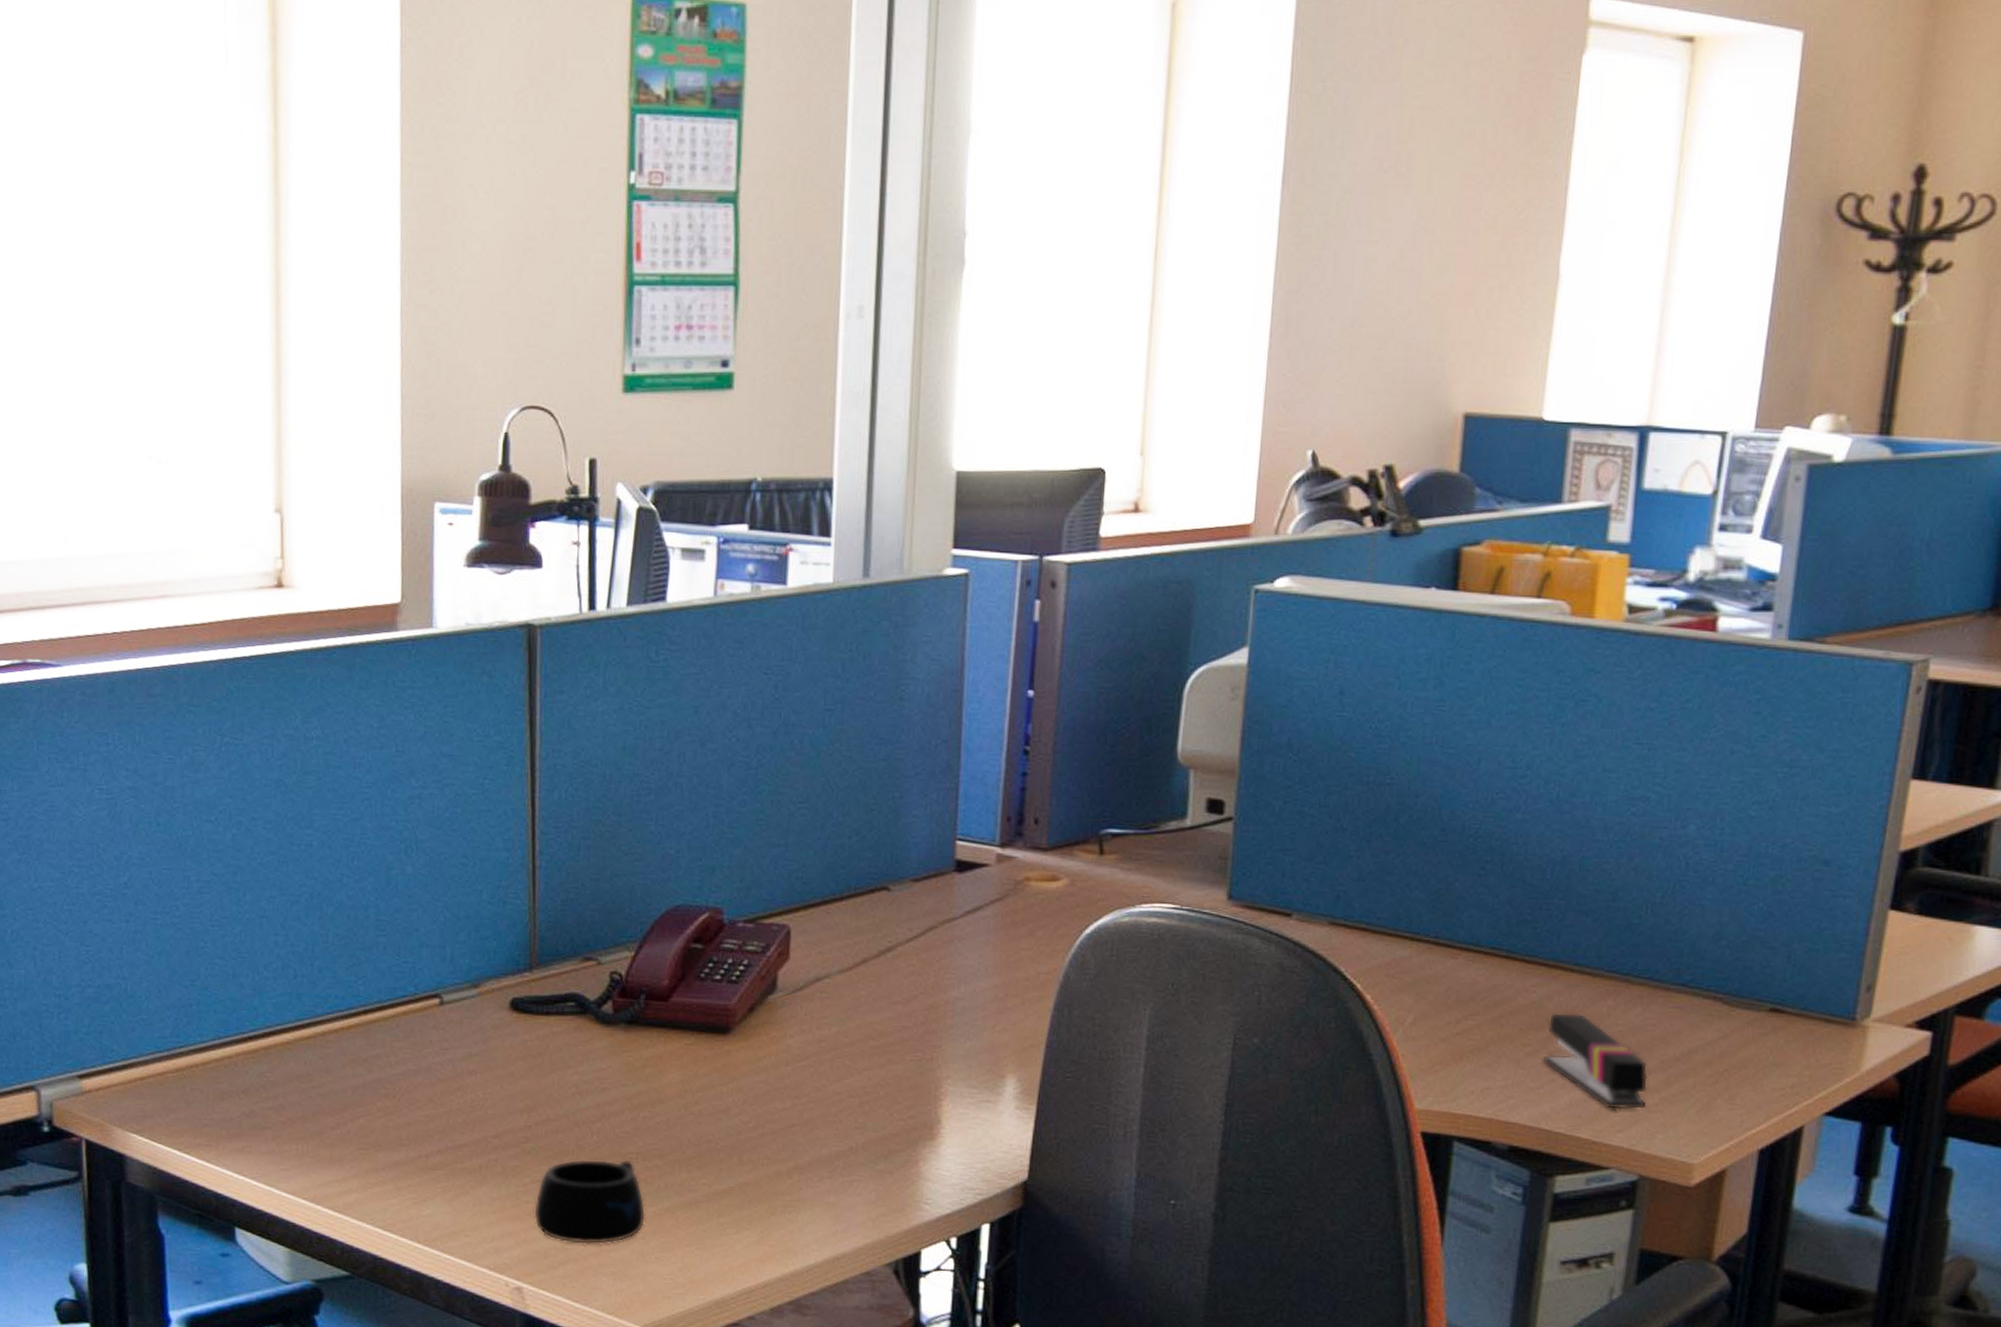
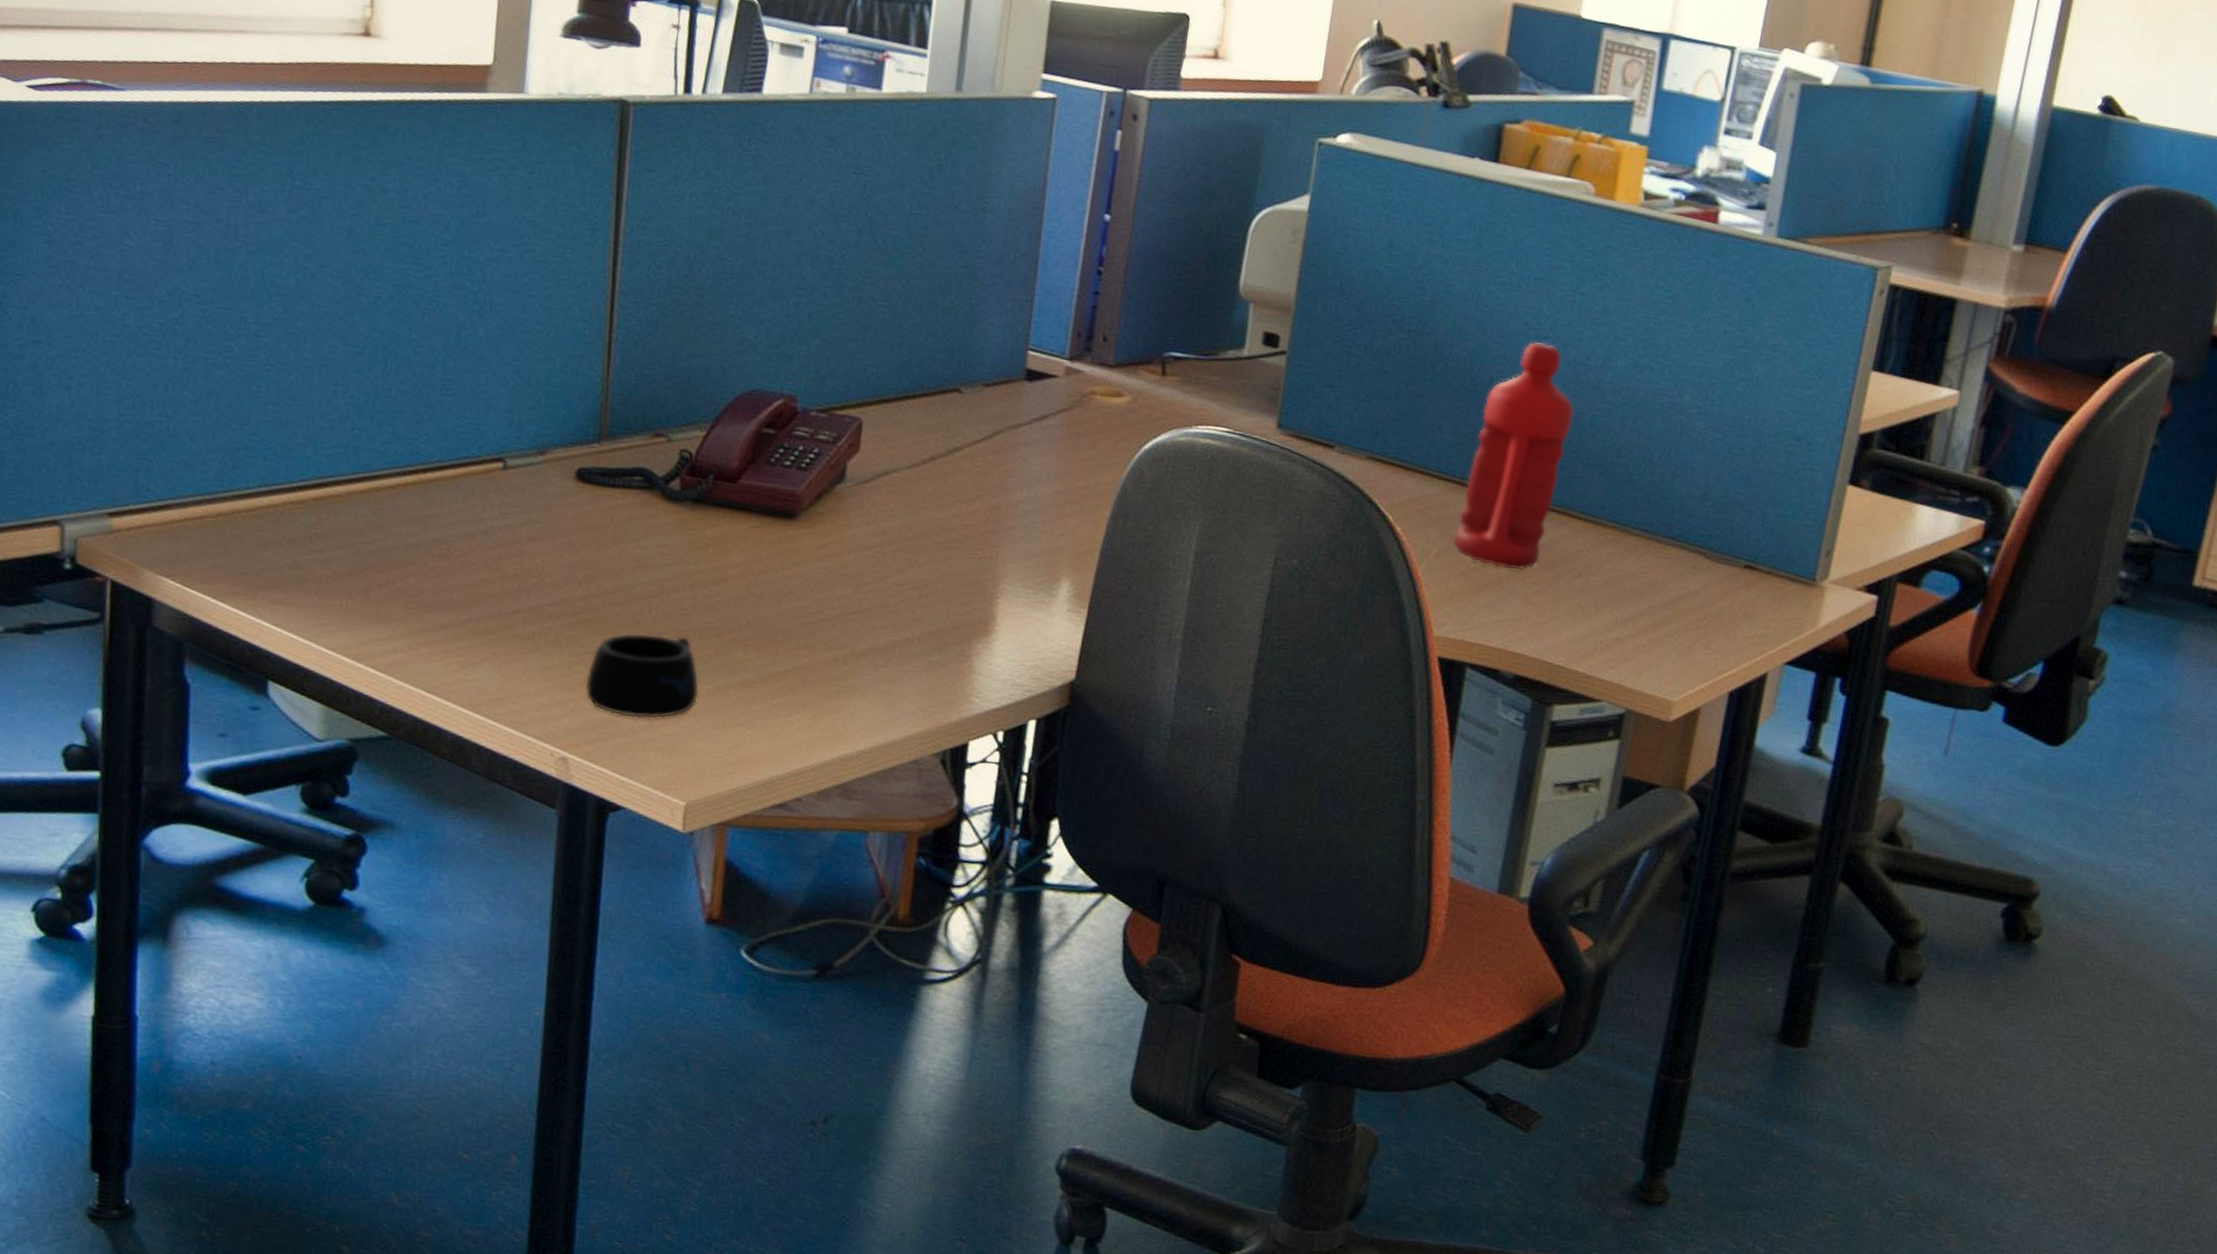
water bottle: none [1430,781,1561,1032] -> present [1453,341,1575,571]
stapler: present [1542,1012,1648,1110] -> none [1548,555,1639,649]

